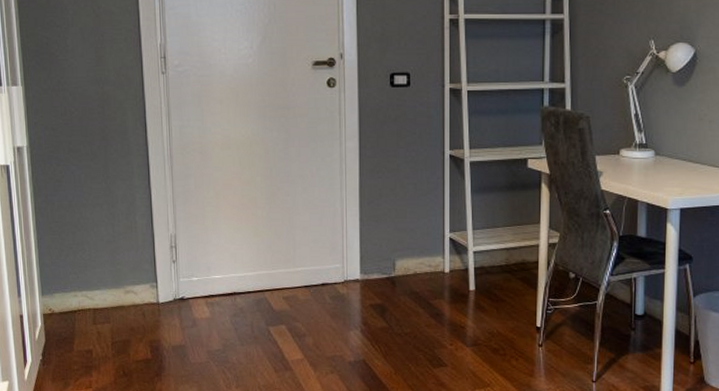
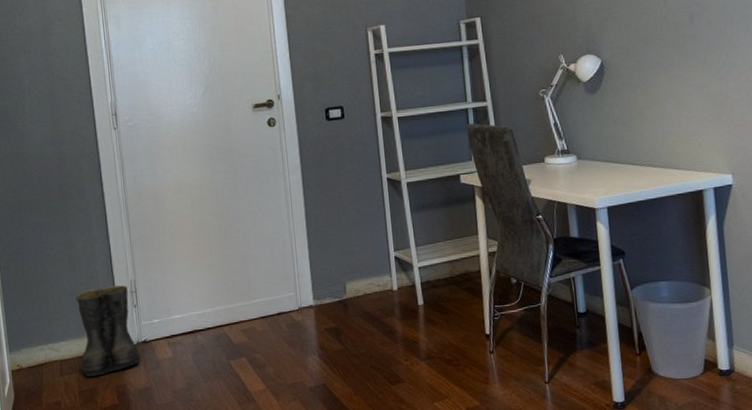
boots: none [112,239,177,328] -> present [75,285,141,377]

